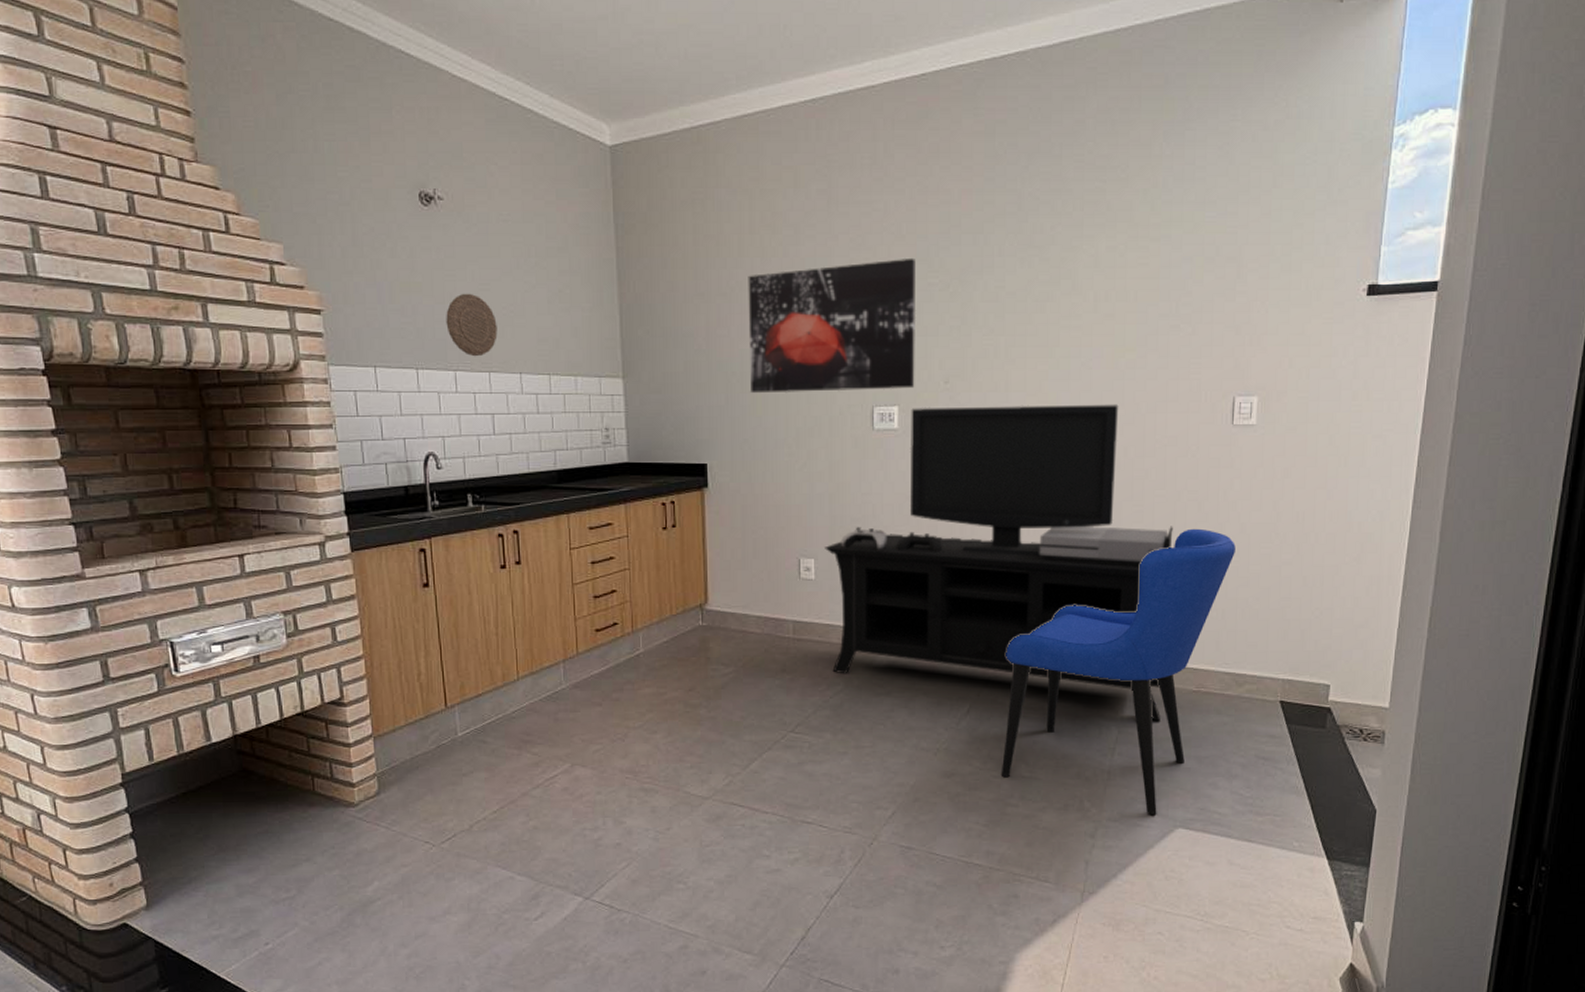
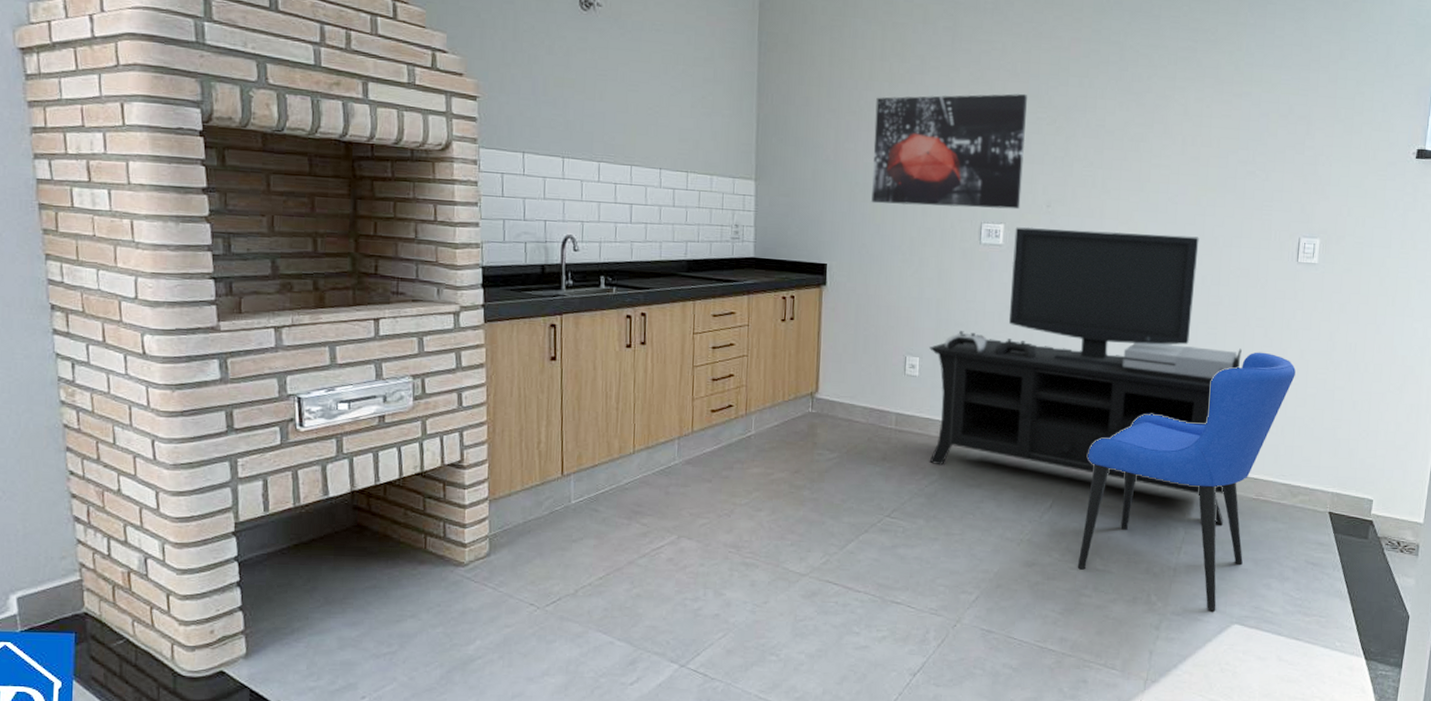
decorative plate: present [446,293,498,357] -> none [594,92,642,151]

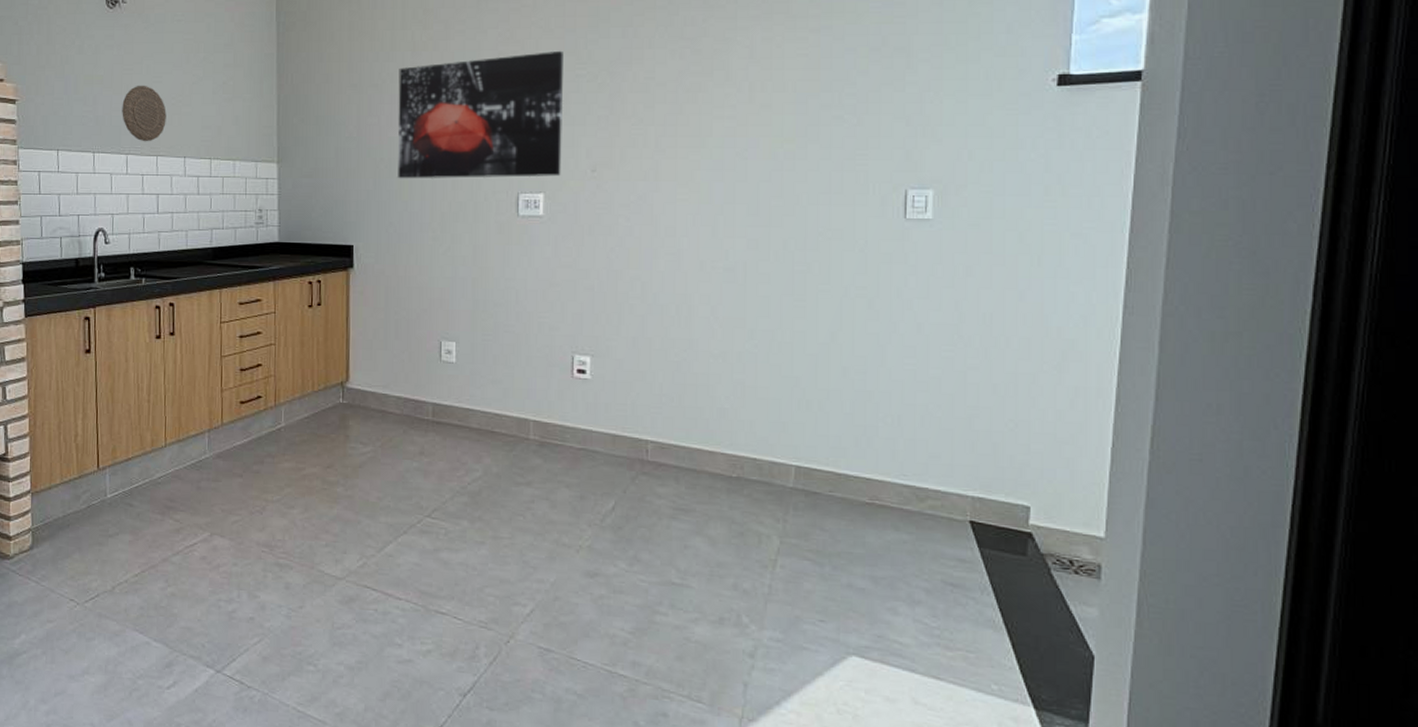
decorative plate: none [594,92,642,151] -> present [122,85,167,142]
media console: present [929,227,1242,524] -> none [467,194,839,533]
dining chair: present [1077,352,1296,612] -> none [648,327,912,639]

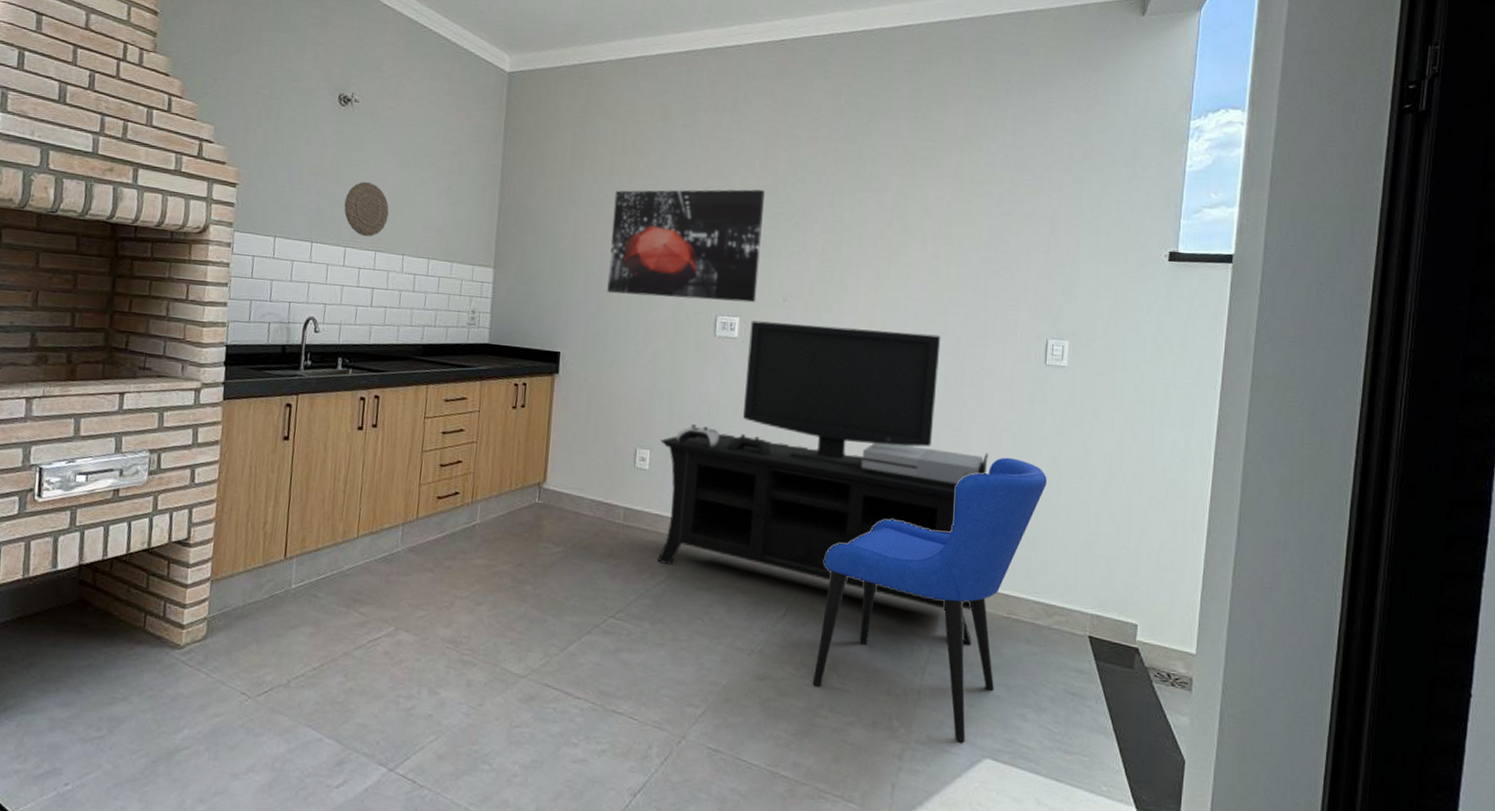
media console: none [467,194,839,533] -> present [657,320,988,644]
dining chair: none [648,327,912,639] -> present [812,457,1047,743]

